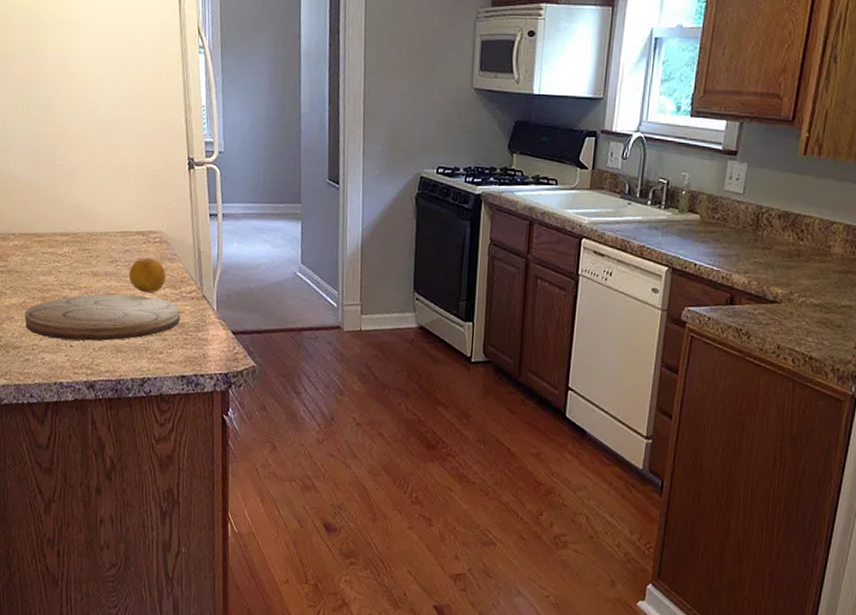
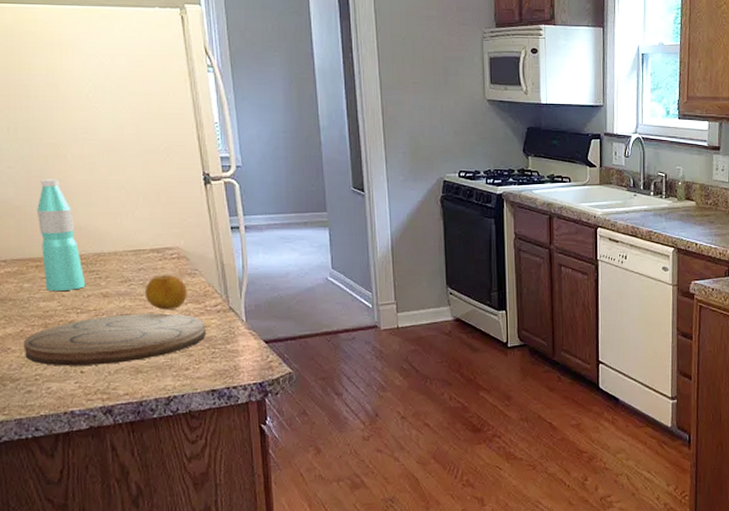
water bottle: none [42,157,79,267] -> present [37,178,86,292]

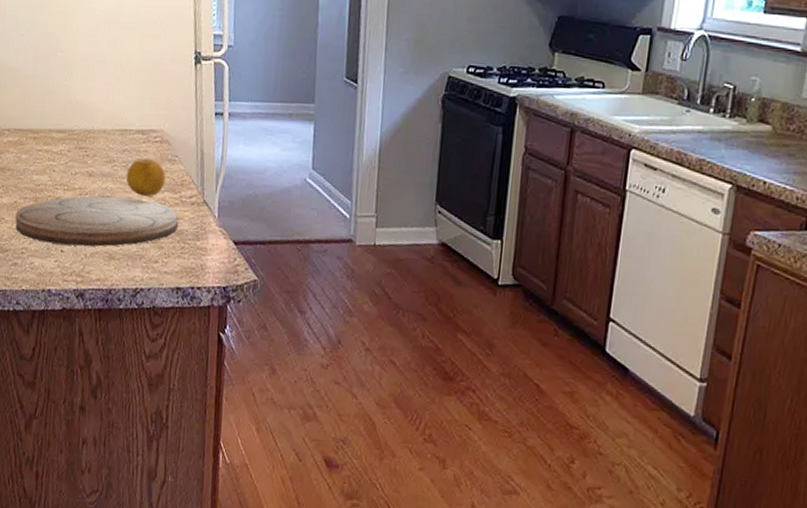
water bottle: present [37,178,86,292] -> none [39,48,75,166]

